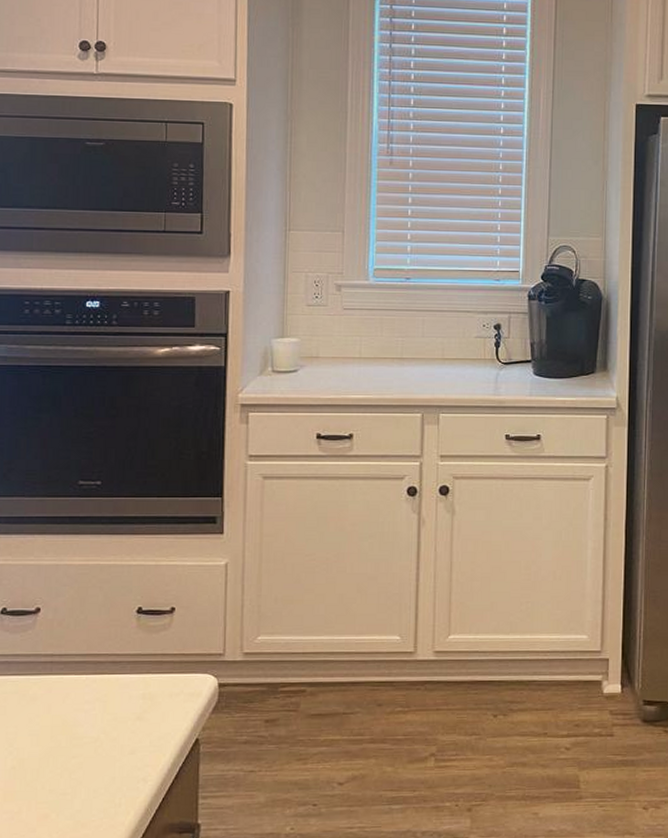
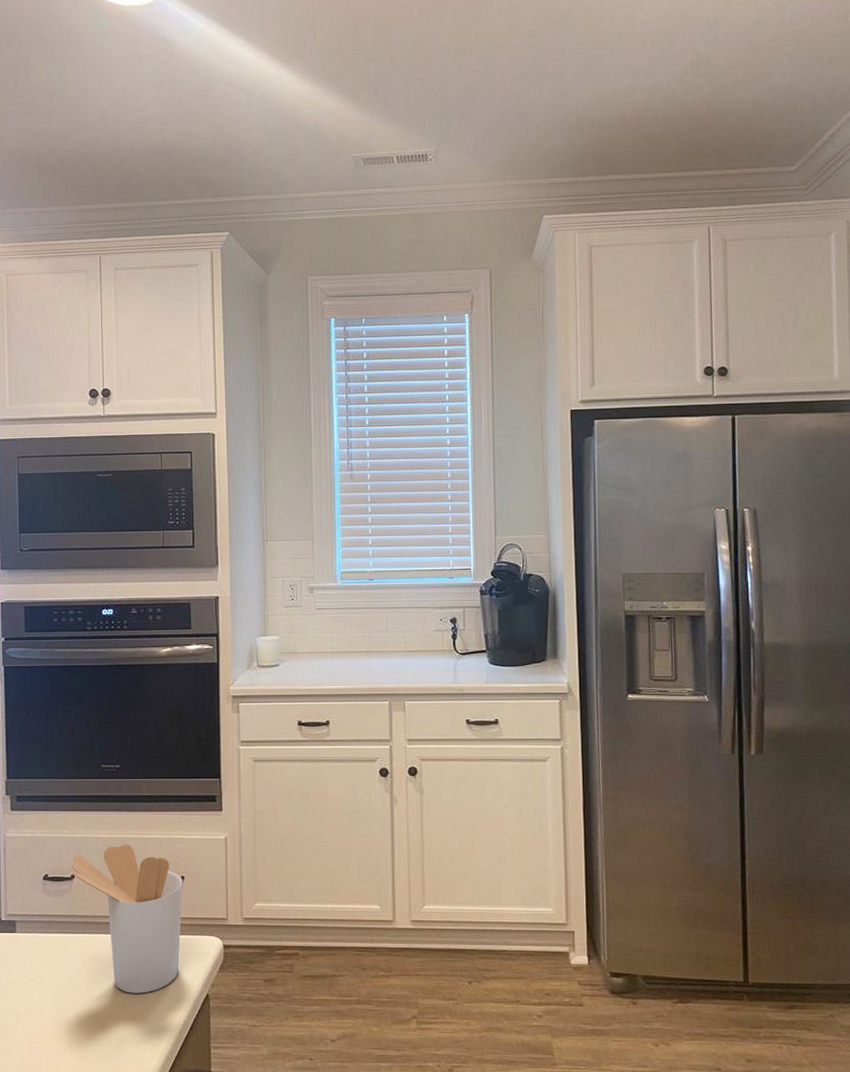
utensil holder: none [37,572,173,741] -> present [72,844,183,994]

